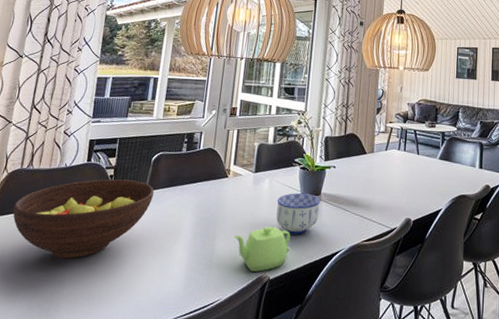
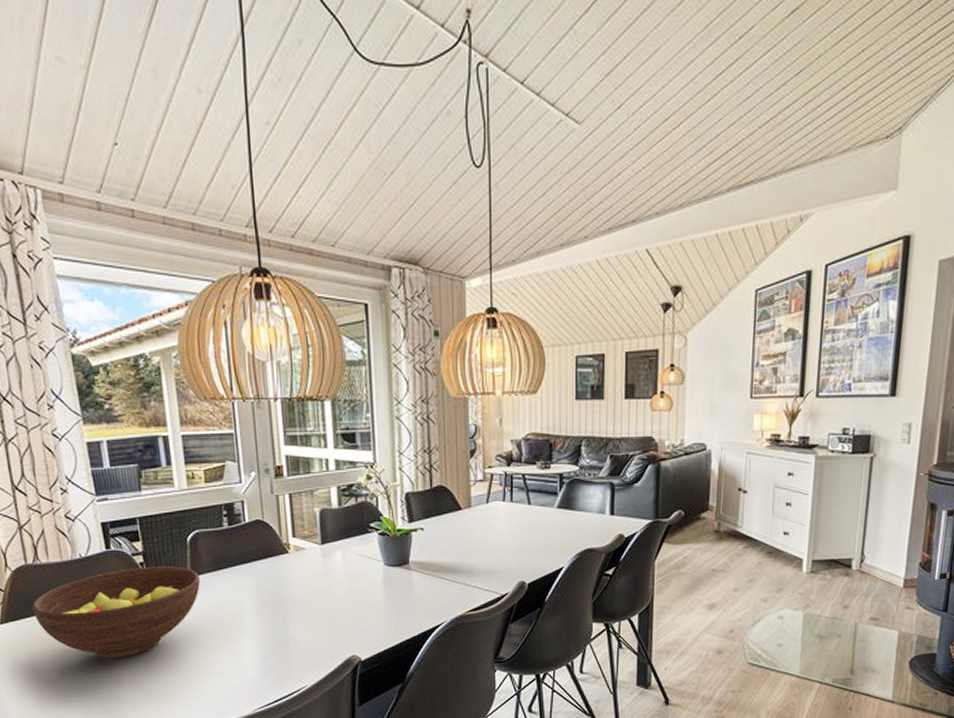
teapot: present [233,226,291,272] -> none [309,604,379,654]
bowl: present [276,192,321,235] -> none [355,563,410,611]

